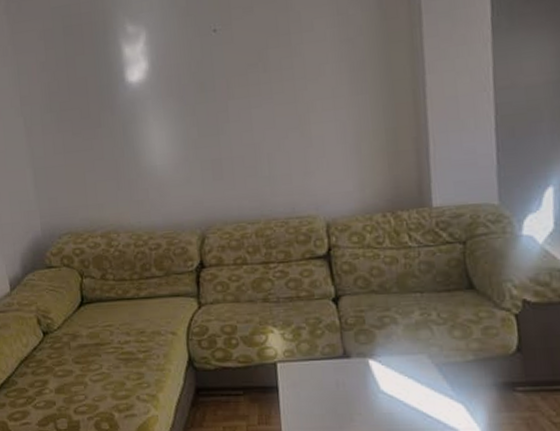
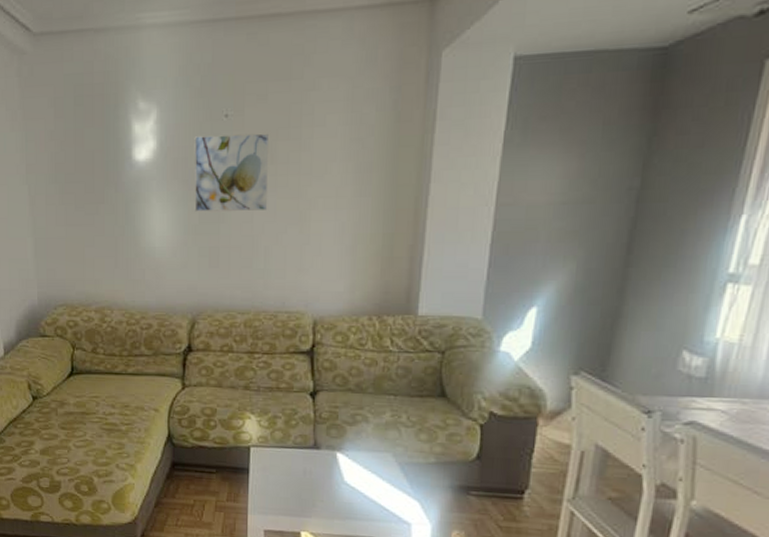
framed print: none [185,43,266,126] -> present [194,133,269,212]

